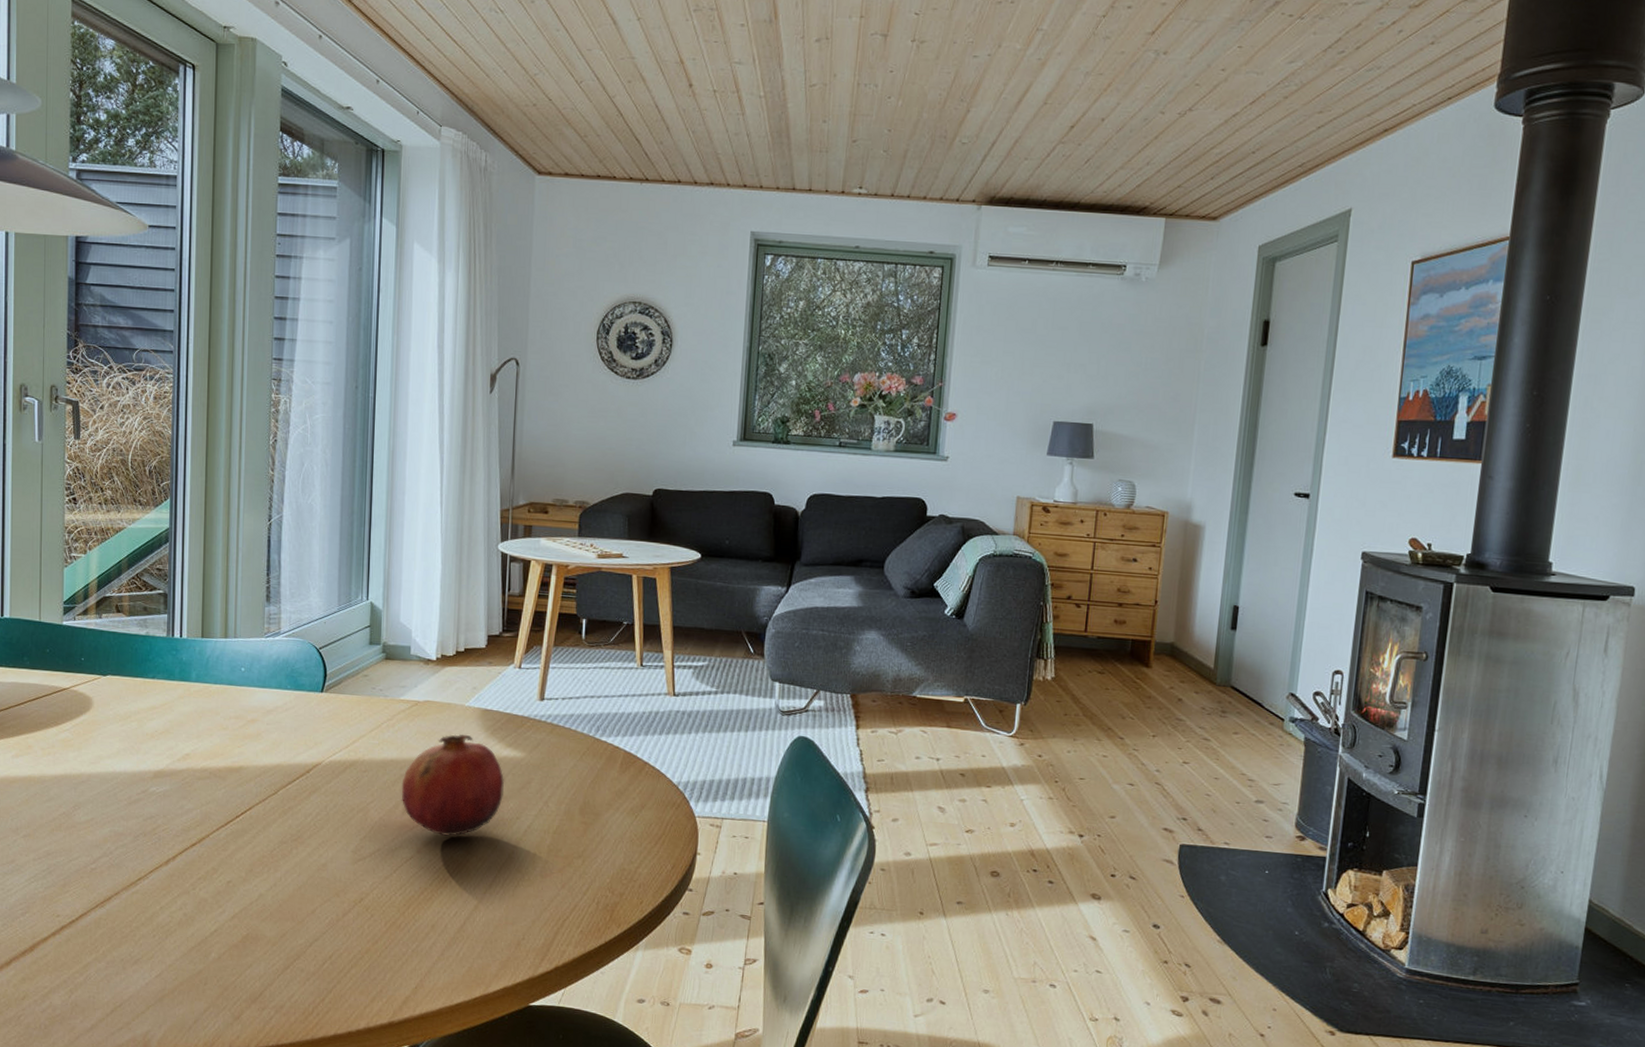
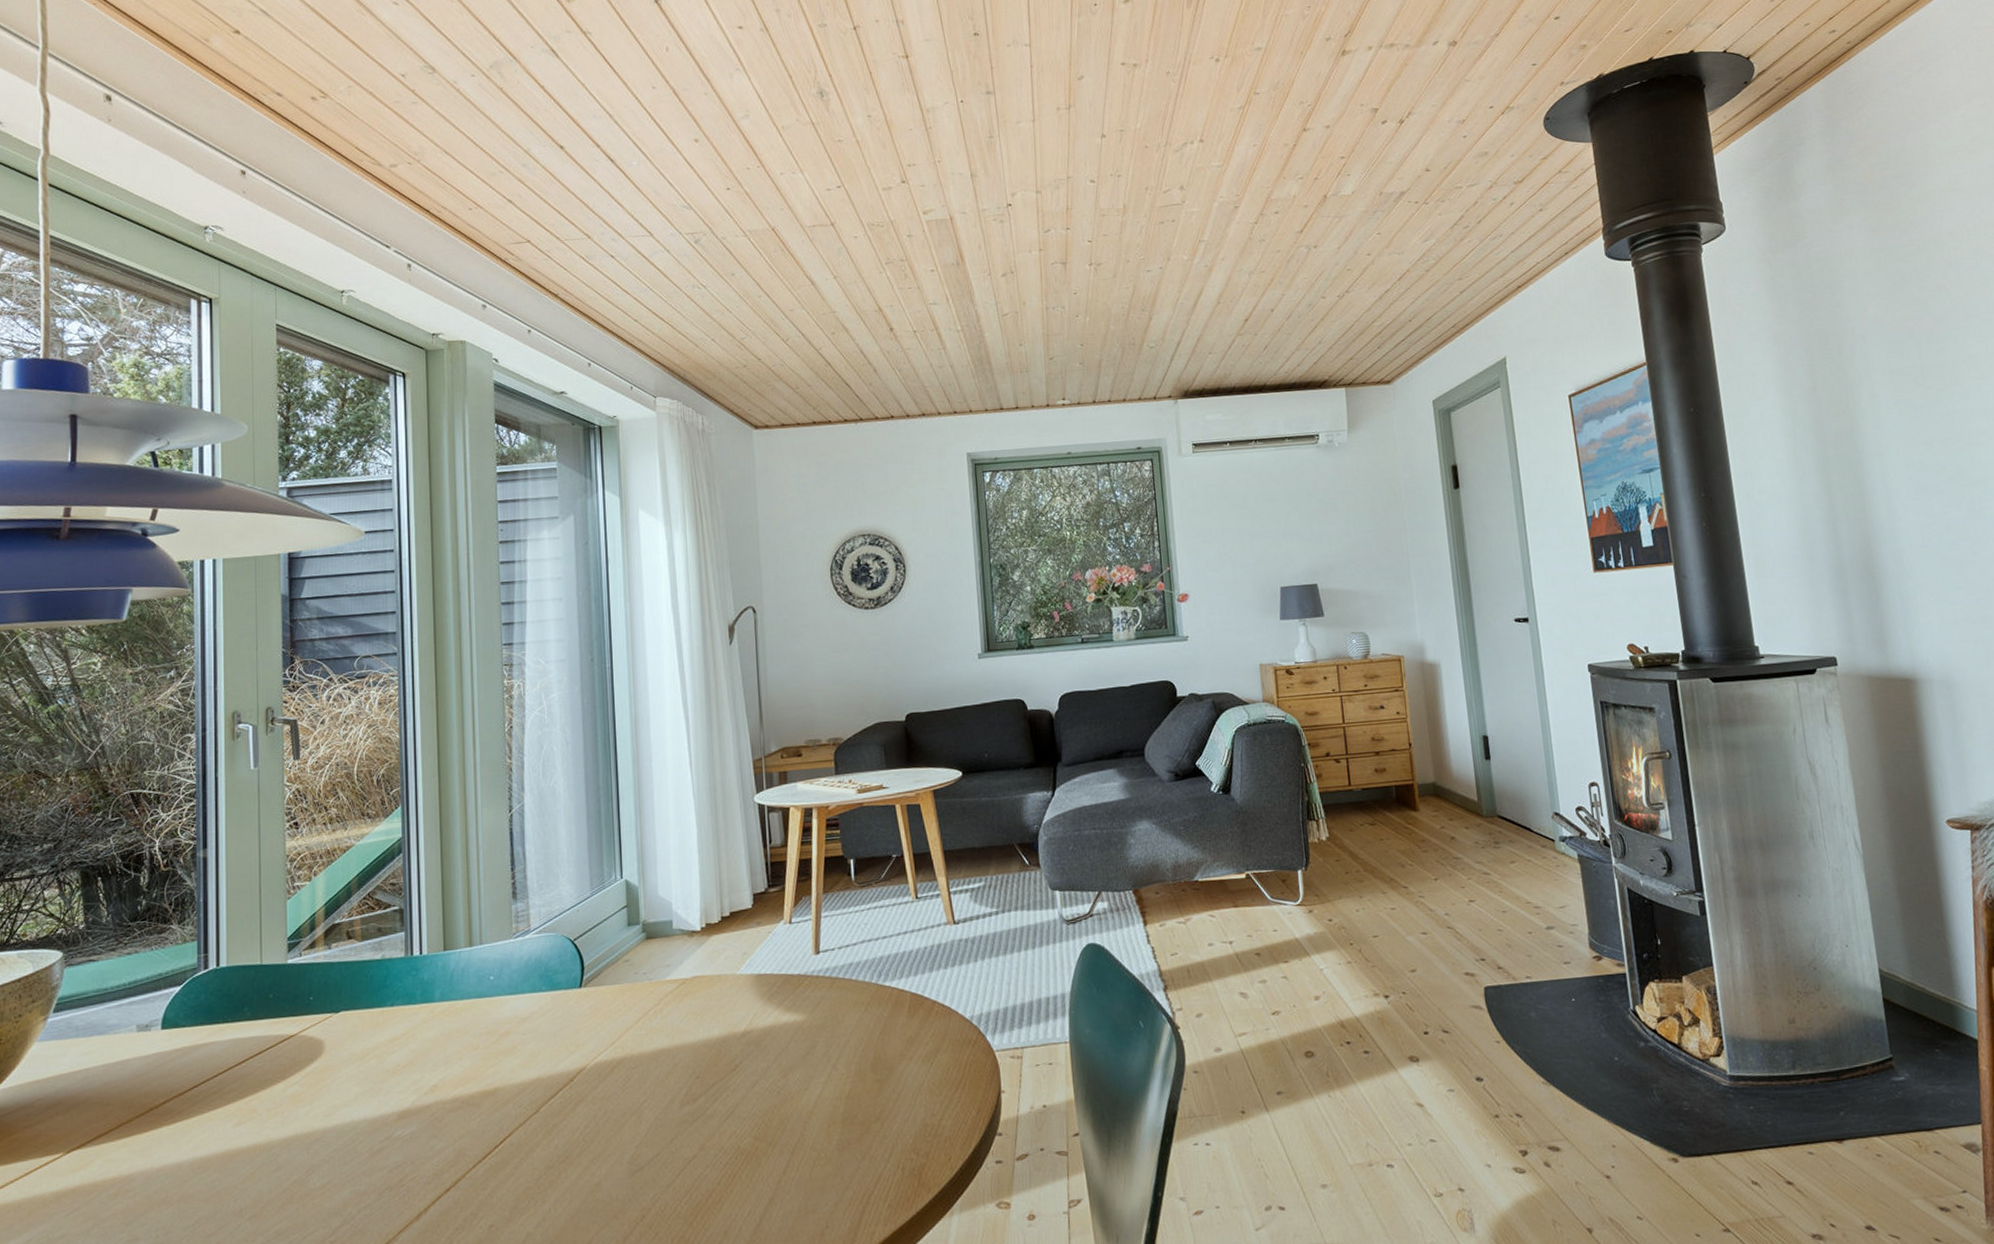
fruit: present [401,734,505,836] -> none [676,1005,788,1125]

